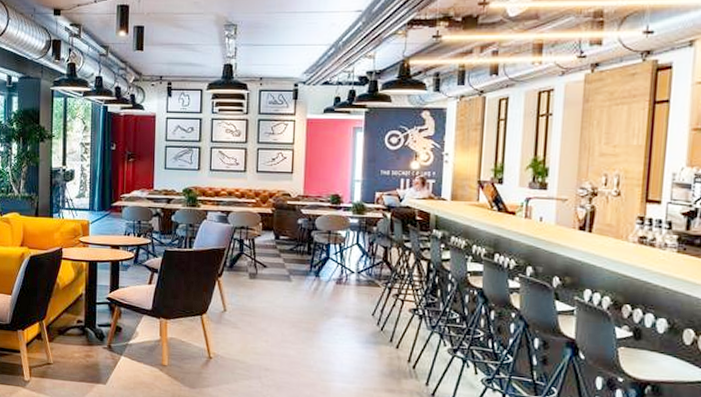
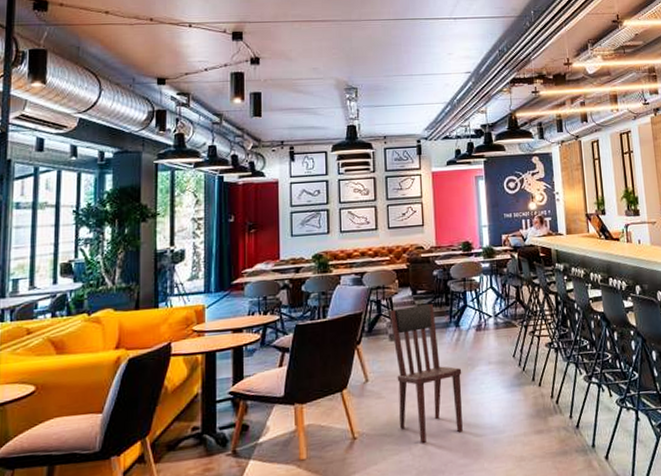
dining chair: none [250,250,317,376] -> present [389,304,463,443]

